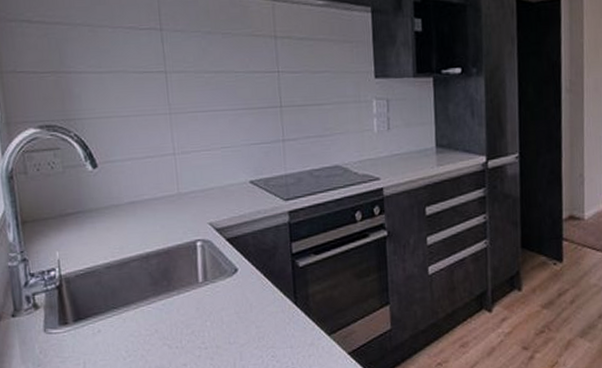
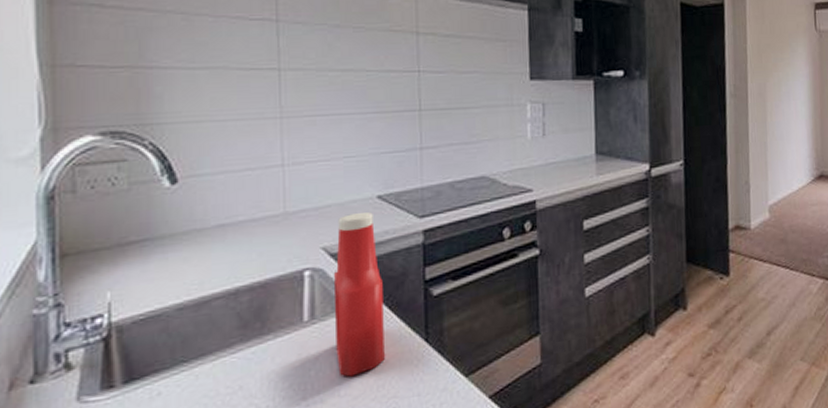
ketchup bottle: none [219,195,263,329] -> present [333,212,385,377]

